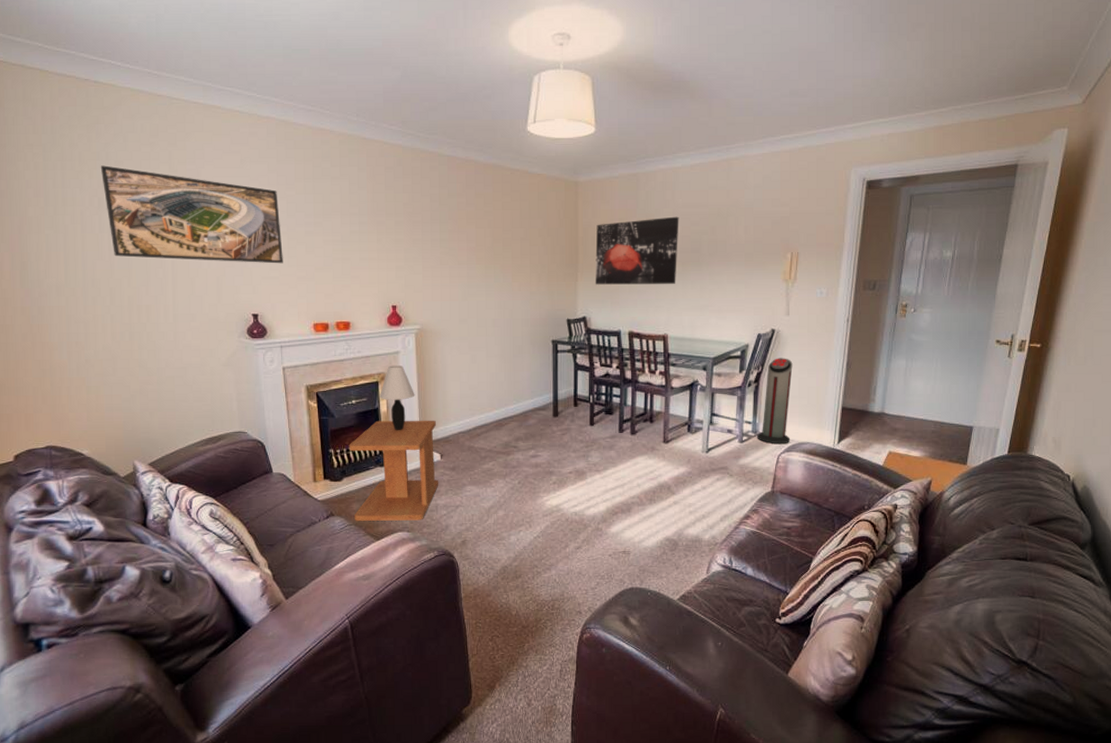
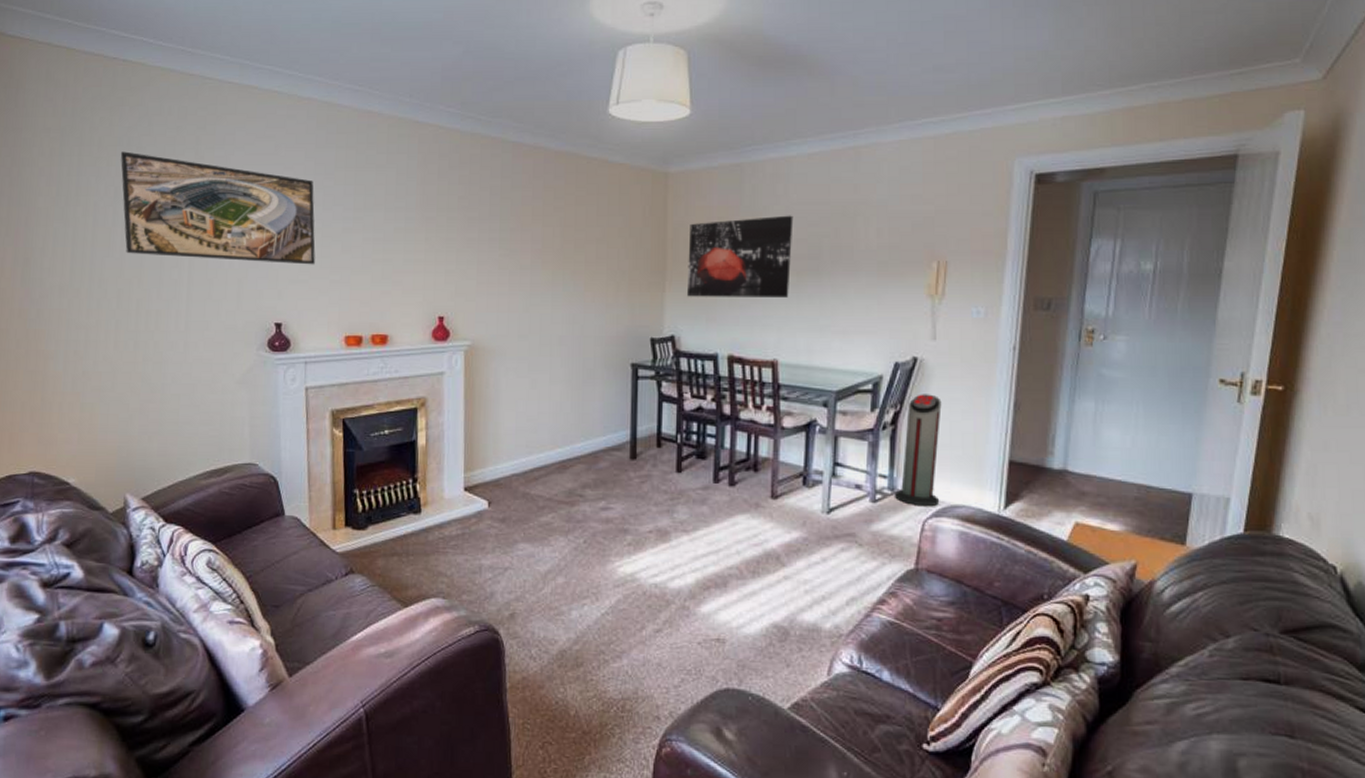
side table: present [349,420,439,521] -> none [377,456,485,584]
table lamp: present [379,365,415,431] -> none [417,389,461,470]

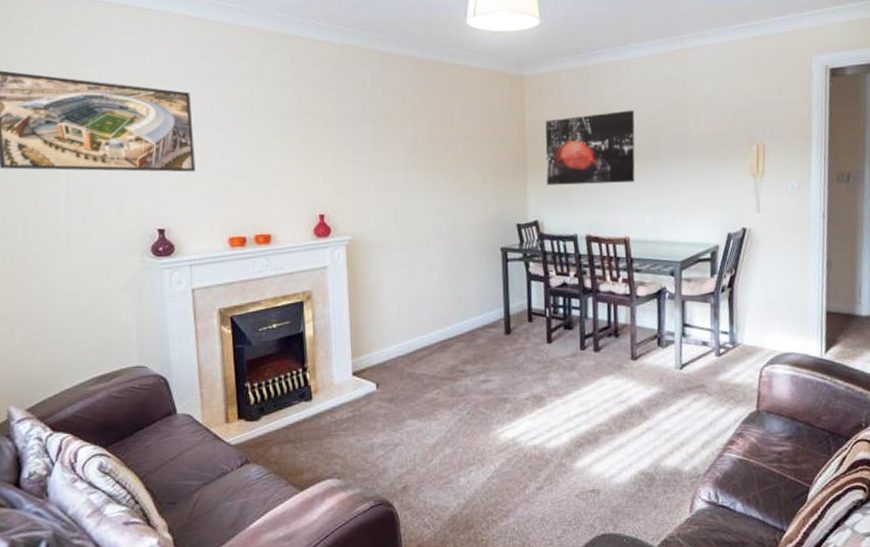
air purifier: present [895,394,942,507] -> none [736,259,773,357]

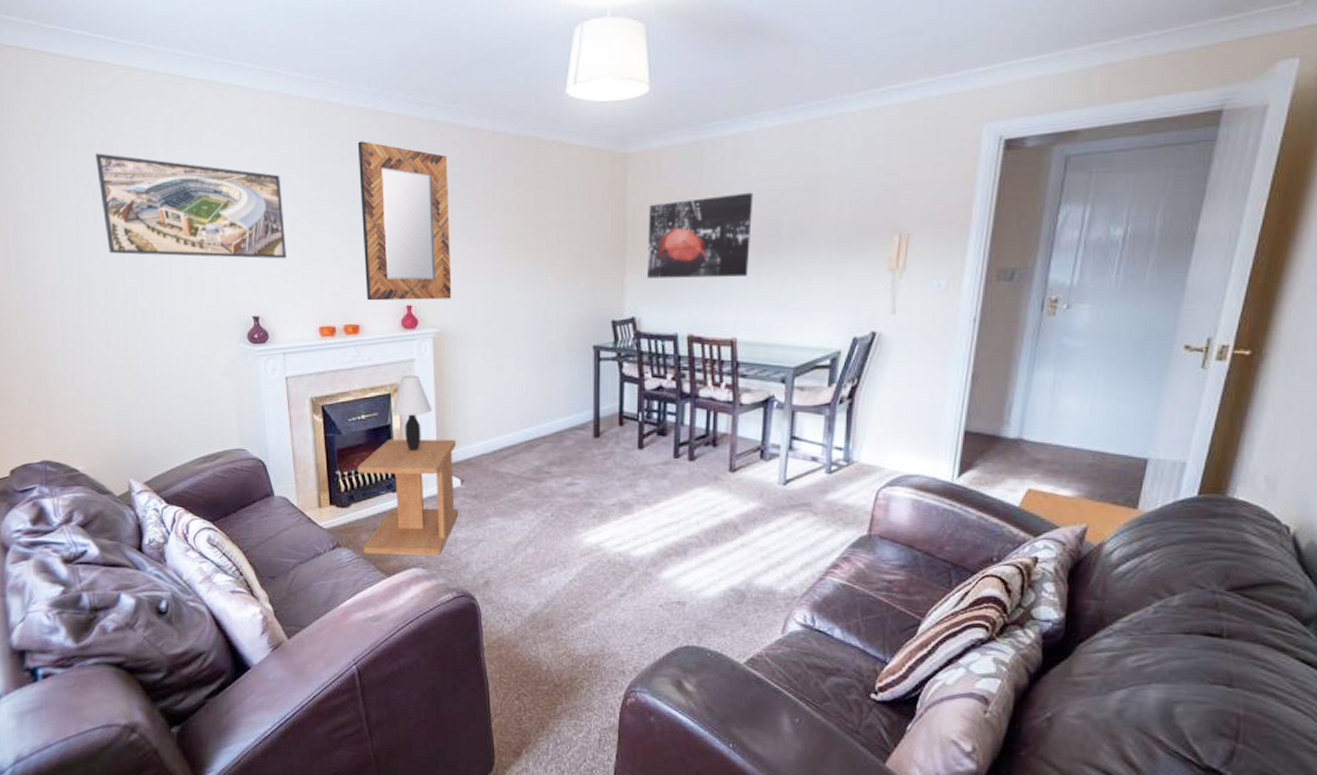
side table: none [268,343,375,468] -> present [357,439,459,556]
home mirror: none [270,62,364,211] -> present [357,141,452,301]
table lamp: none [304,282,346,358] -> present [391,375,433,452]

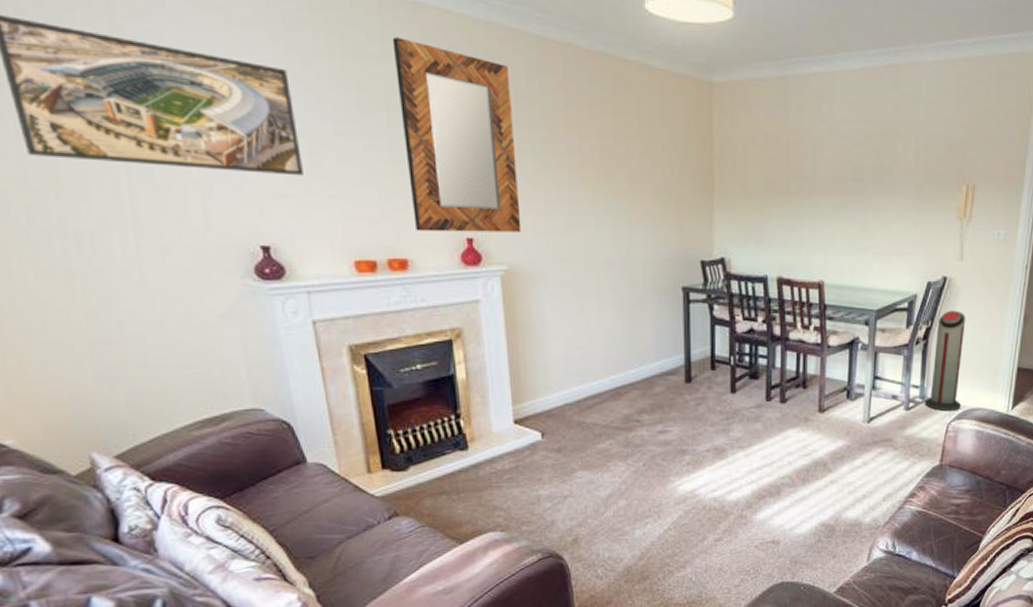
side table: present [357,439,459,556] -> none [414,389,541,521]
table lamp: present [391,375,433,452] -> none [454,319,504,404]
wall art: present [646,192,754,279] -> none [735,134,838,219]
air purifier: none [850,368,899,477] -> present [925,310,966,411]

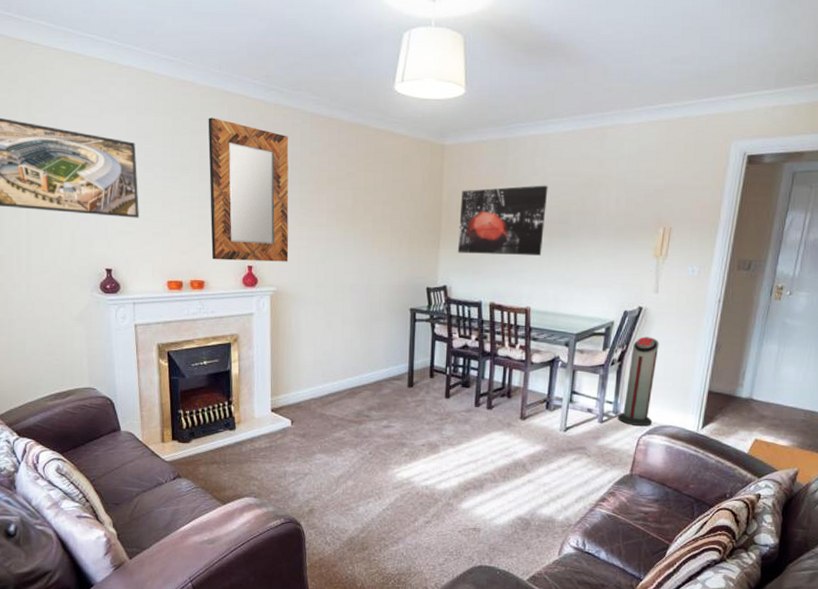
wall art: none [735,134,838,219] -> present [457,185,548,255]

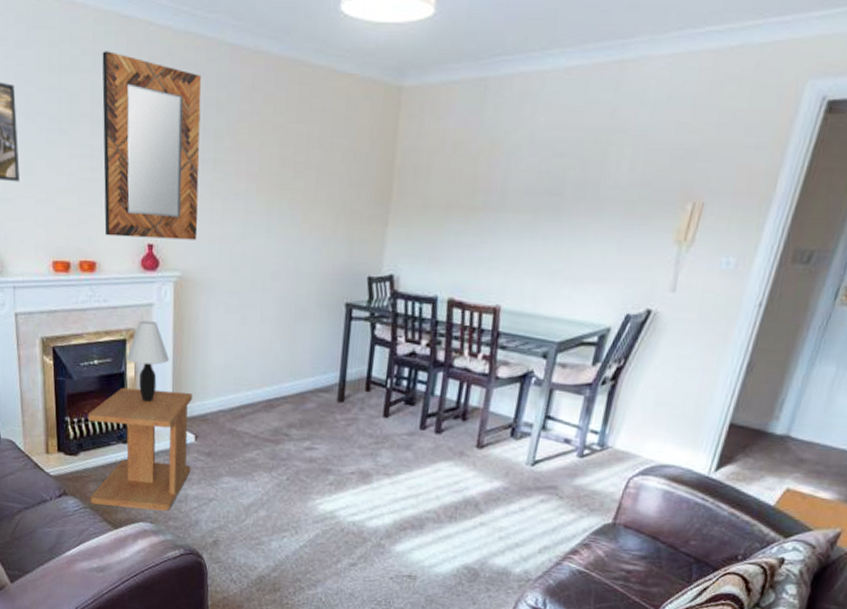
side table: none [198,383,289,486] -> present [87,387,192,511]
table lamp: none [231,327,268,395] -> present [126,321,170,403]
wall art: present [457,185,548,255] -> none [410,142,538,238]
air purifier: present [618,337,659,427] -> none [603,349,670,465]

